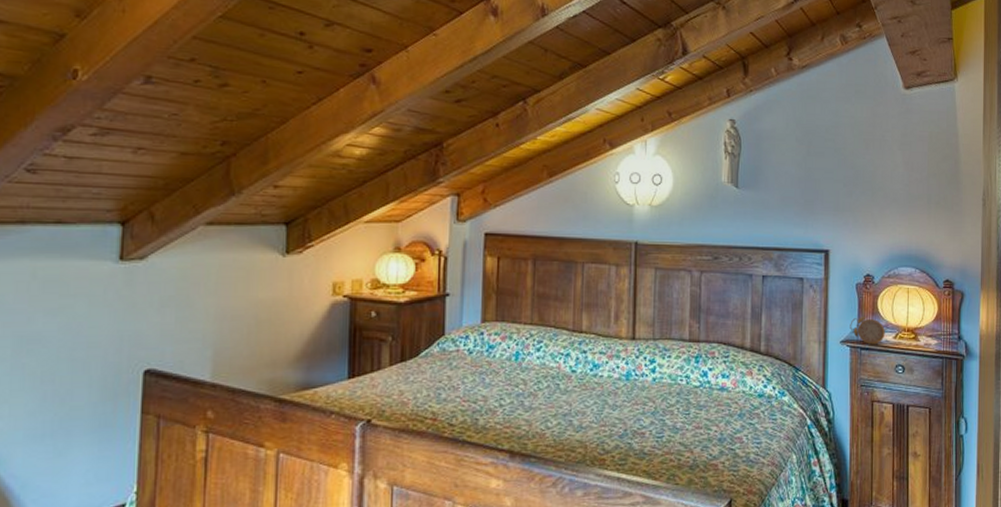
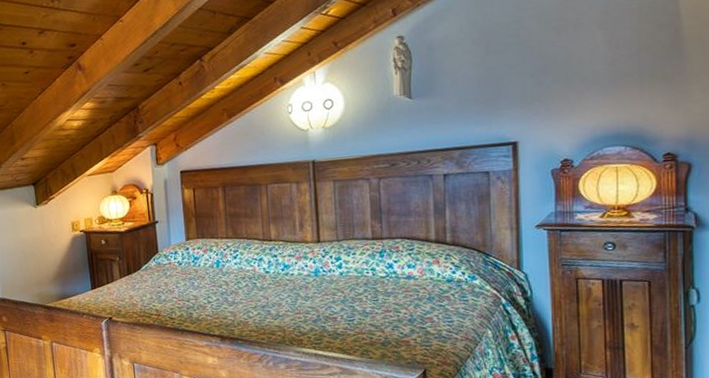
alarm clock: present [850,315,887,345] -> none [546,199,592,226]

